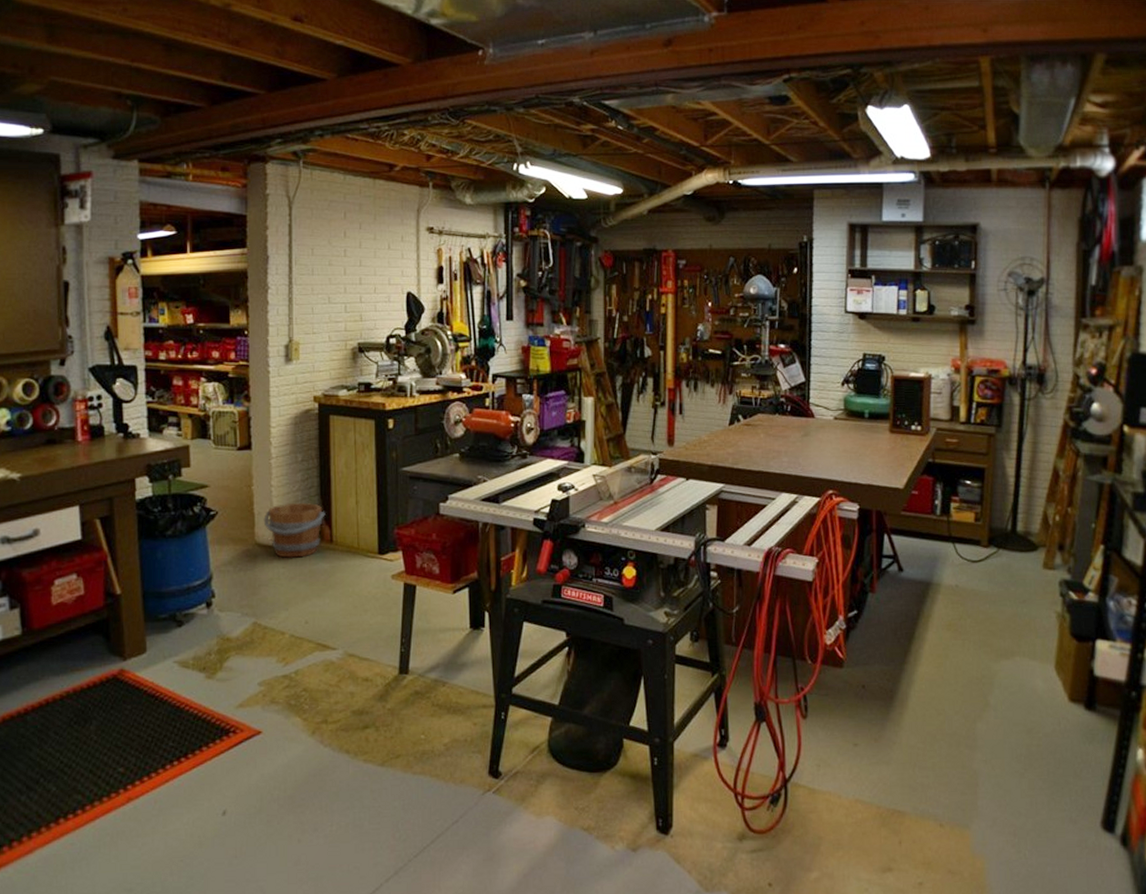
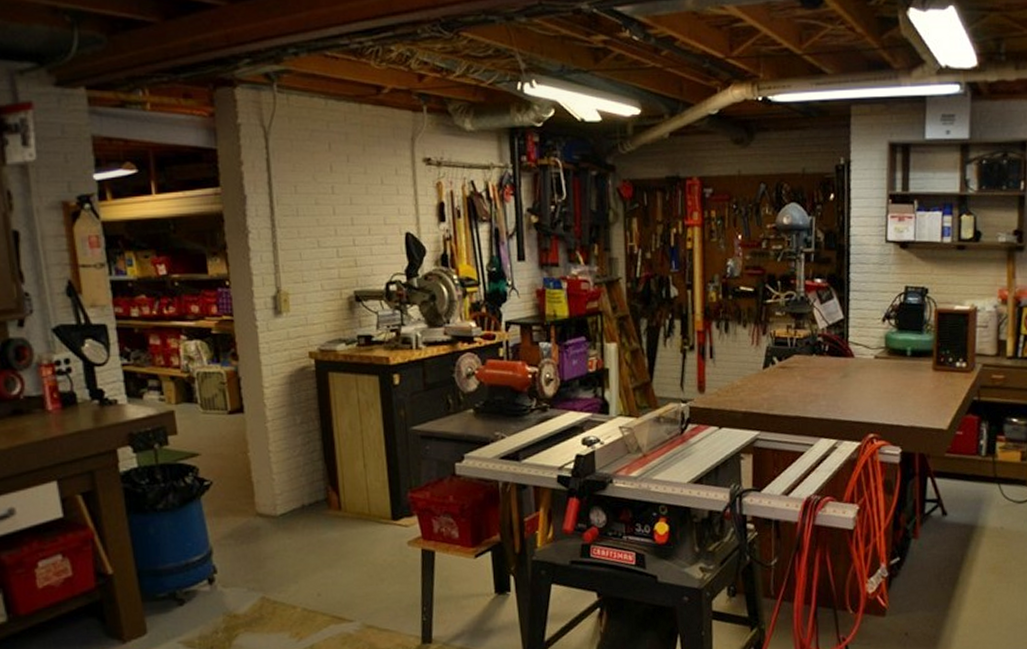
bucket: present [263,502,326,558] -> none [263,468,331,528]

